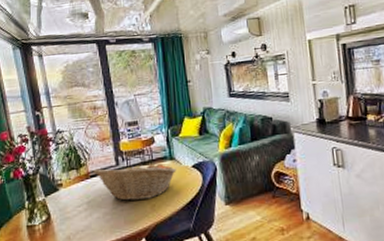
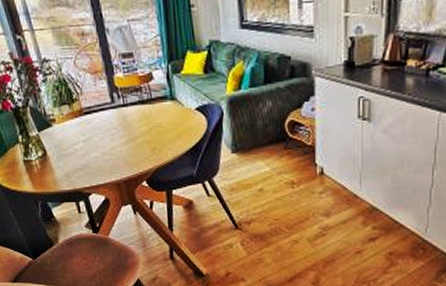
fruit basket: present [93,162,176,201] -> none [86,100,178,142]

